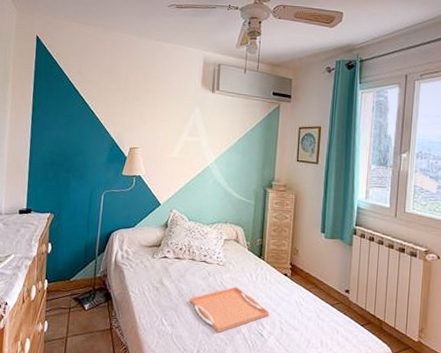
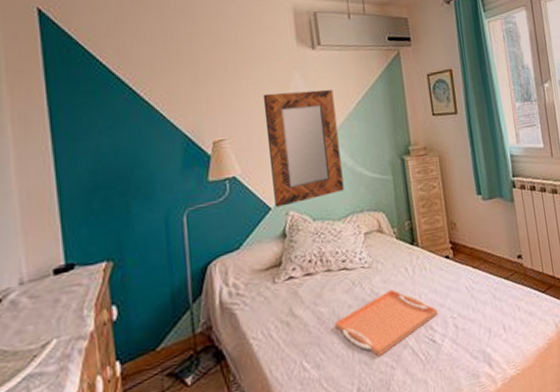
home mirror: none [164,120,222,205] -> present [263,90,344,208]

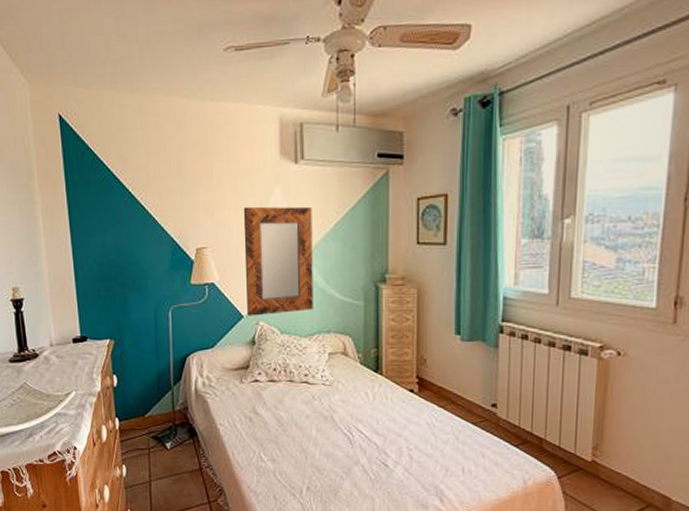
serving tray: present [335,289,438,356] -> none [292,410,394,465]

